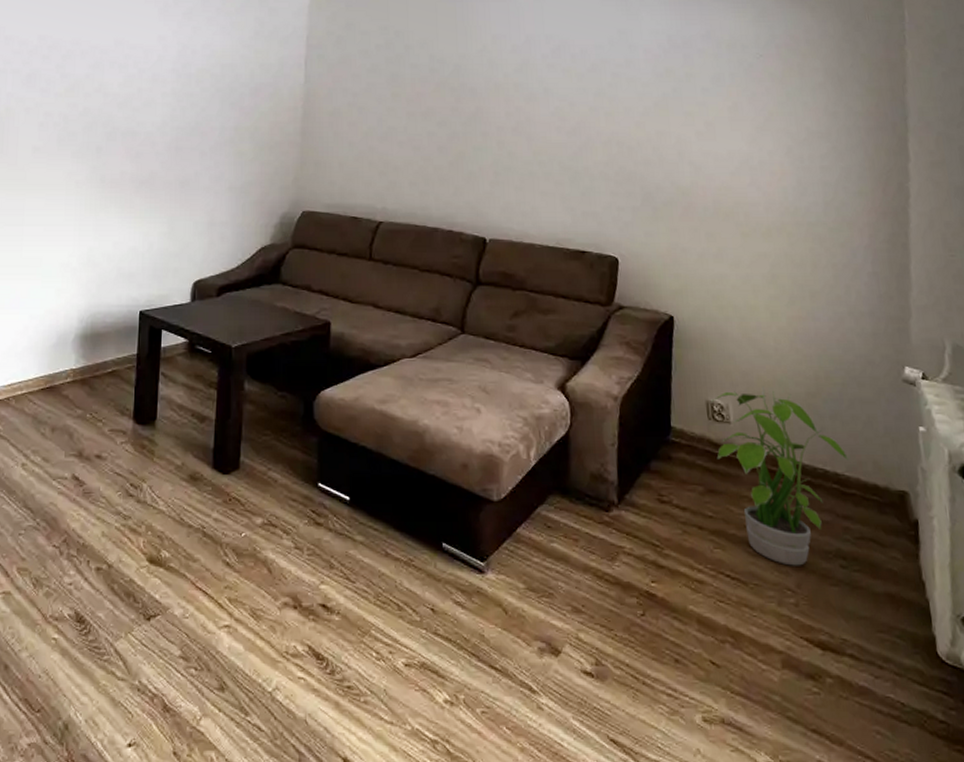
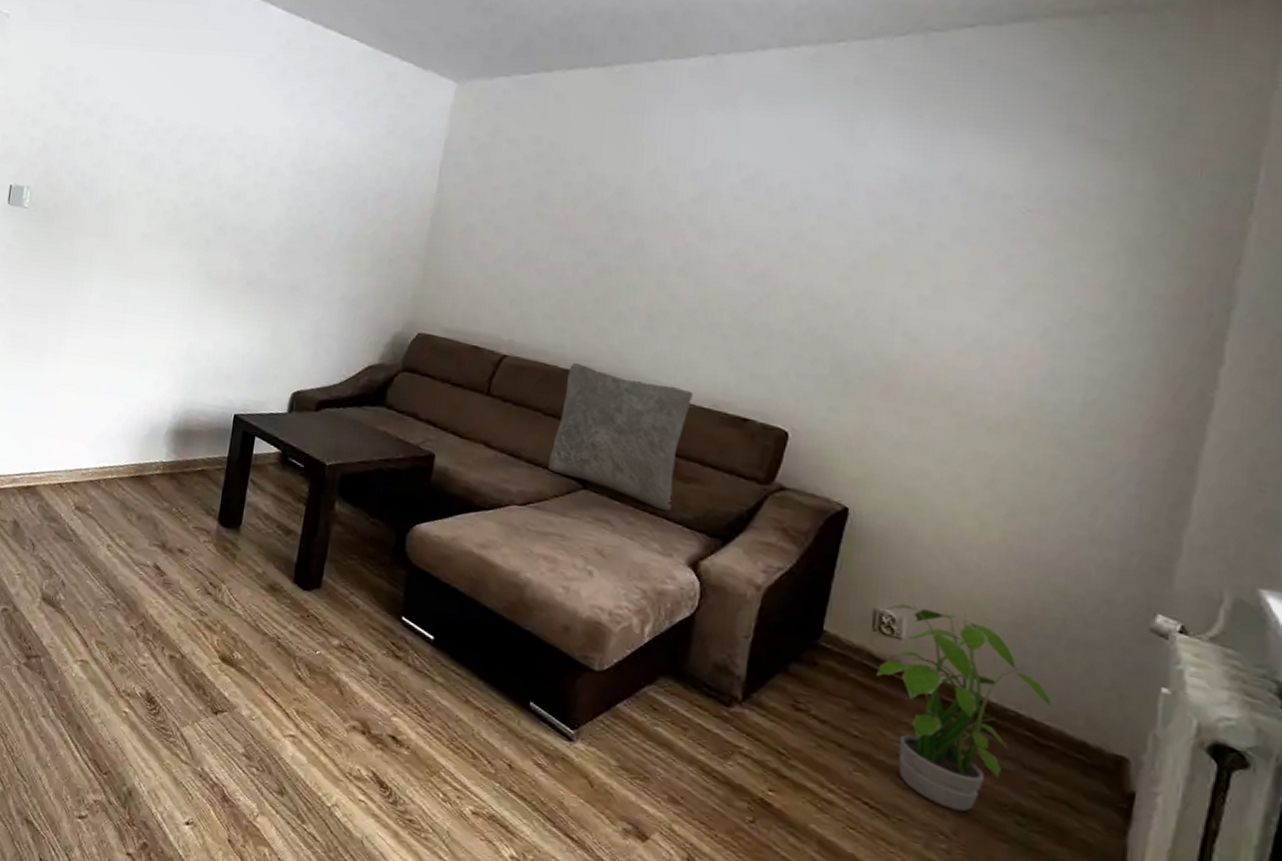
pillow: none [429,220,540,343] -> present [547,362,694,512]

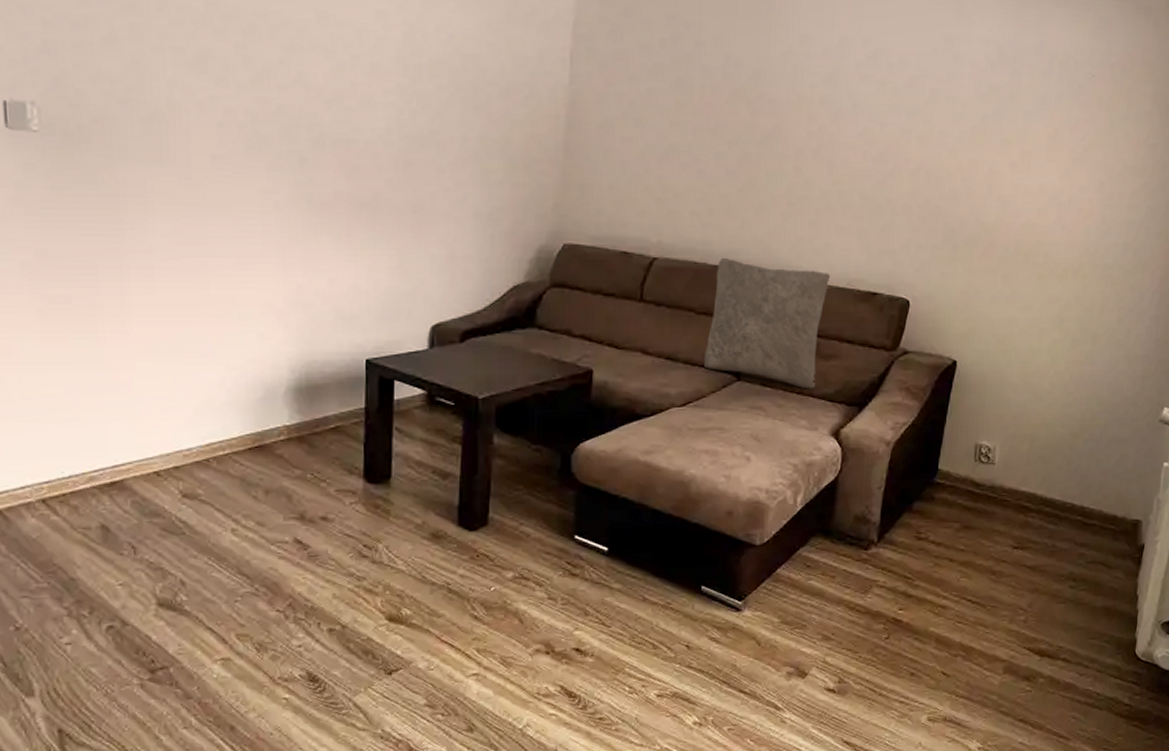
potted plant: present [875,604,1052,812] -> none [976,428,1096,589]

